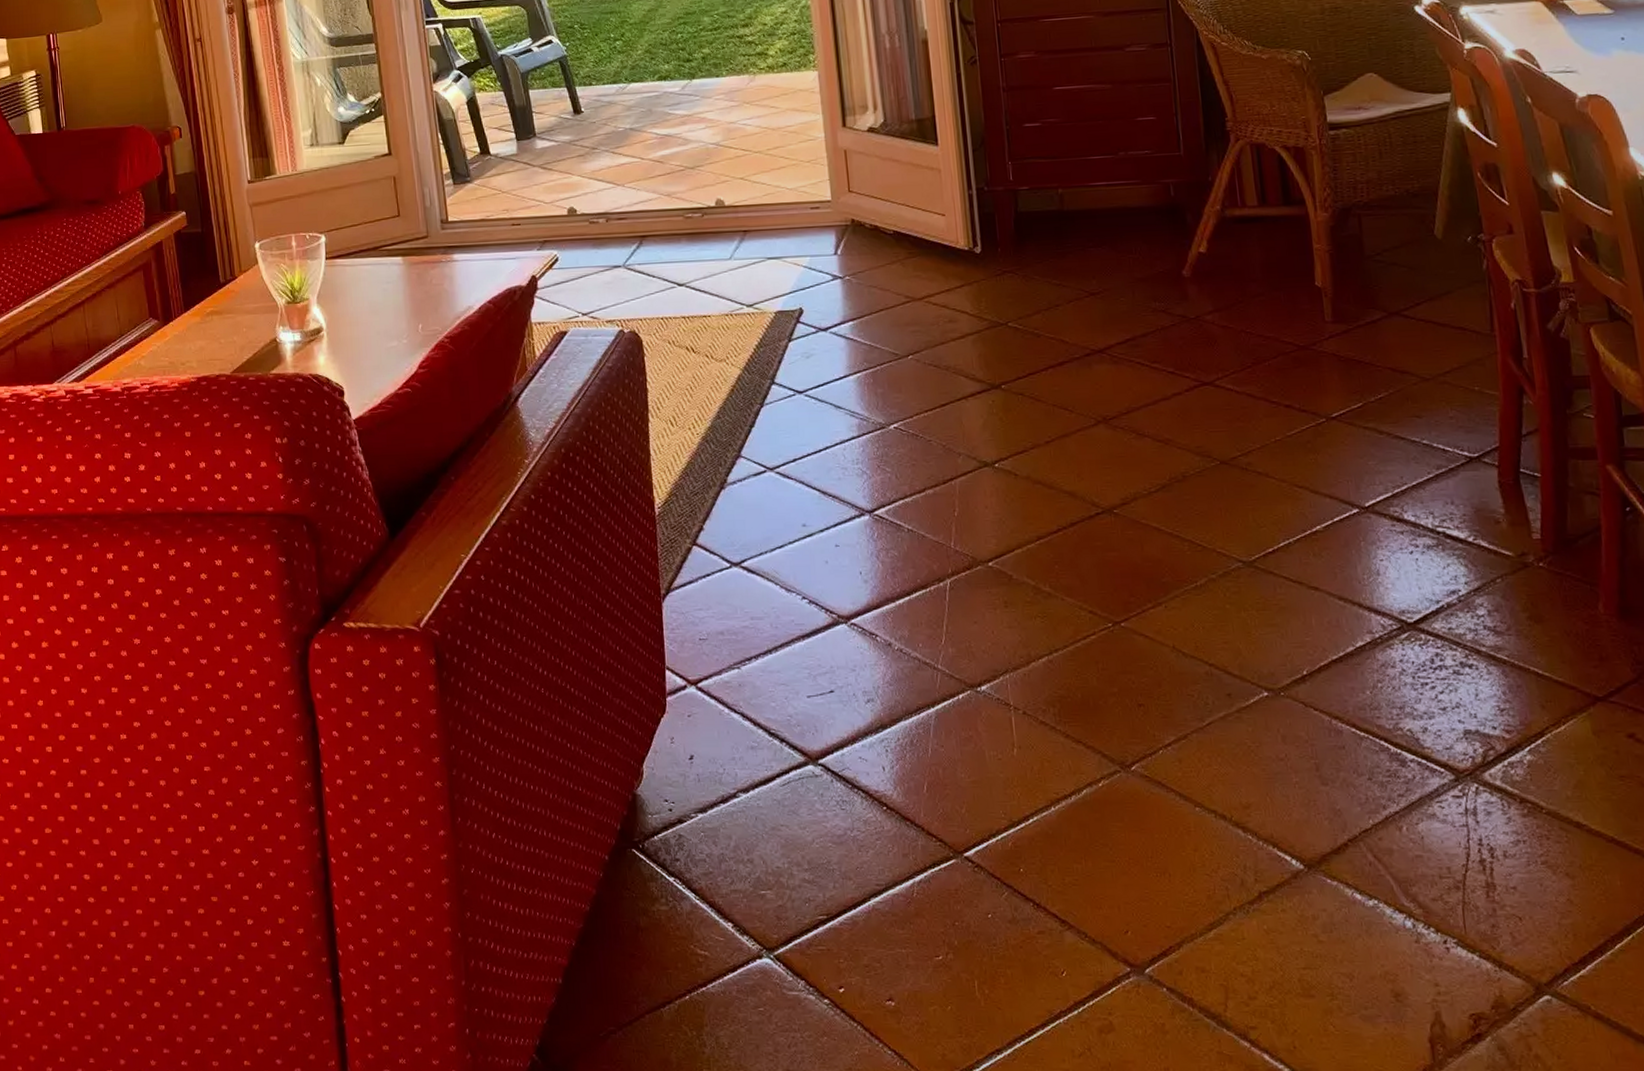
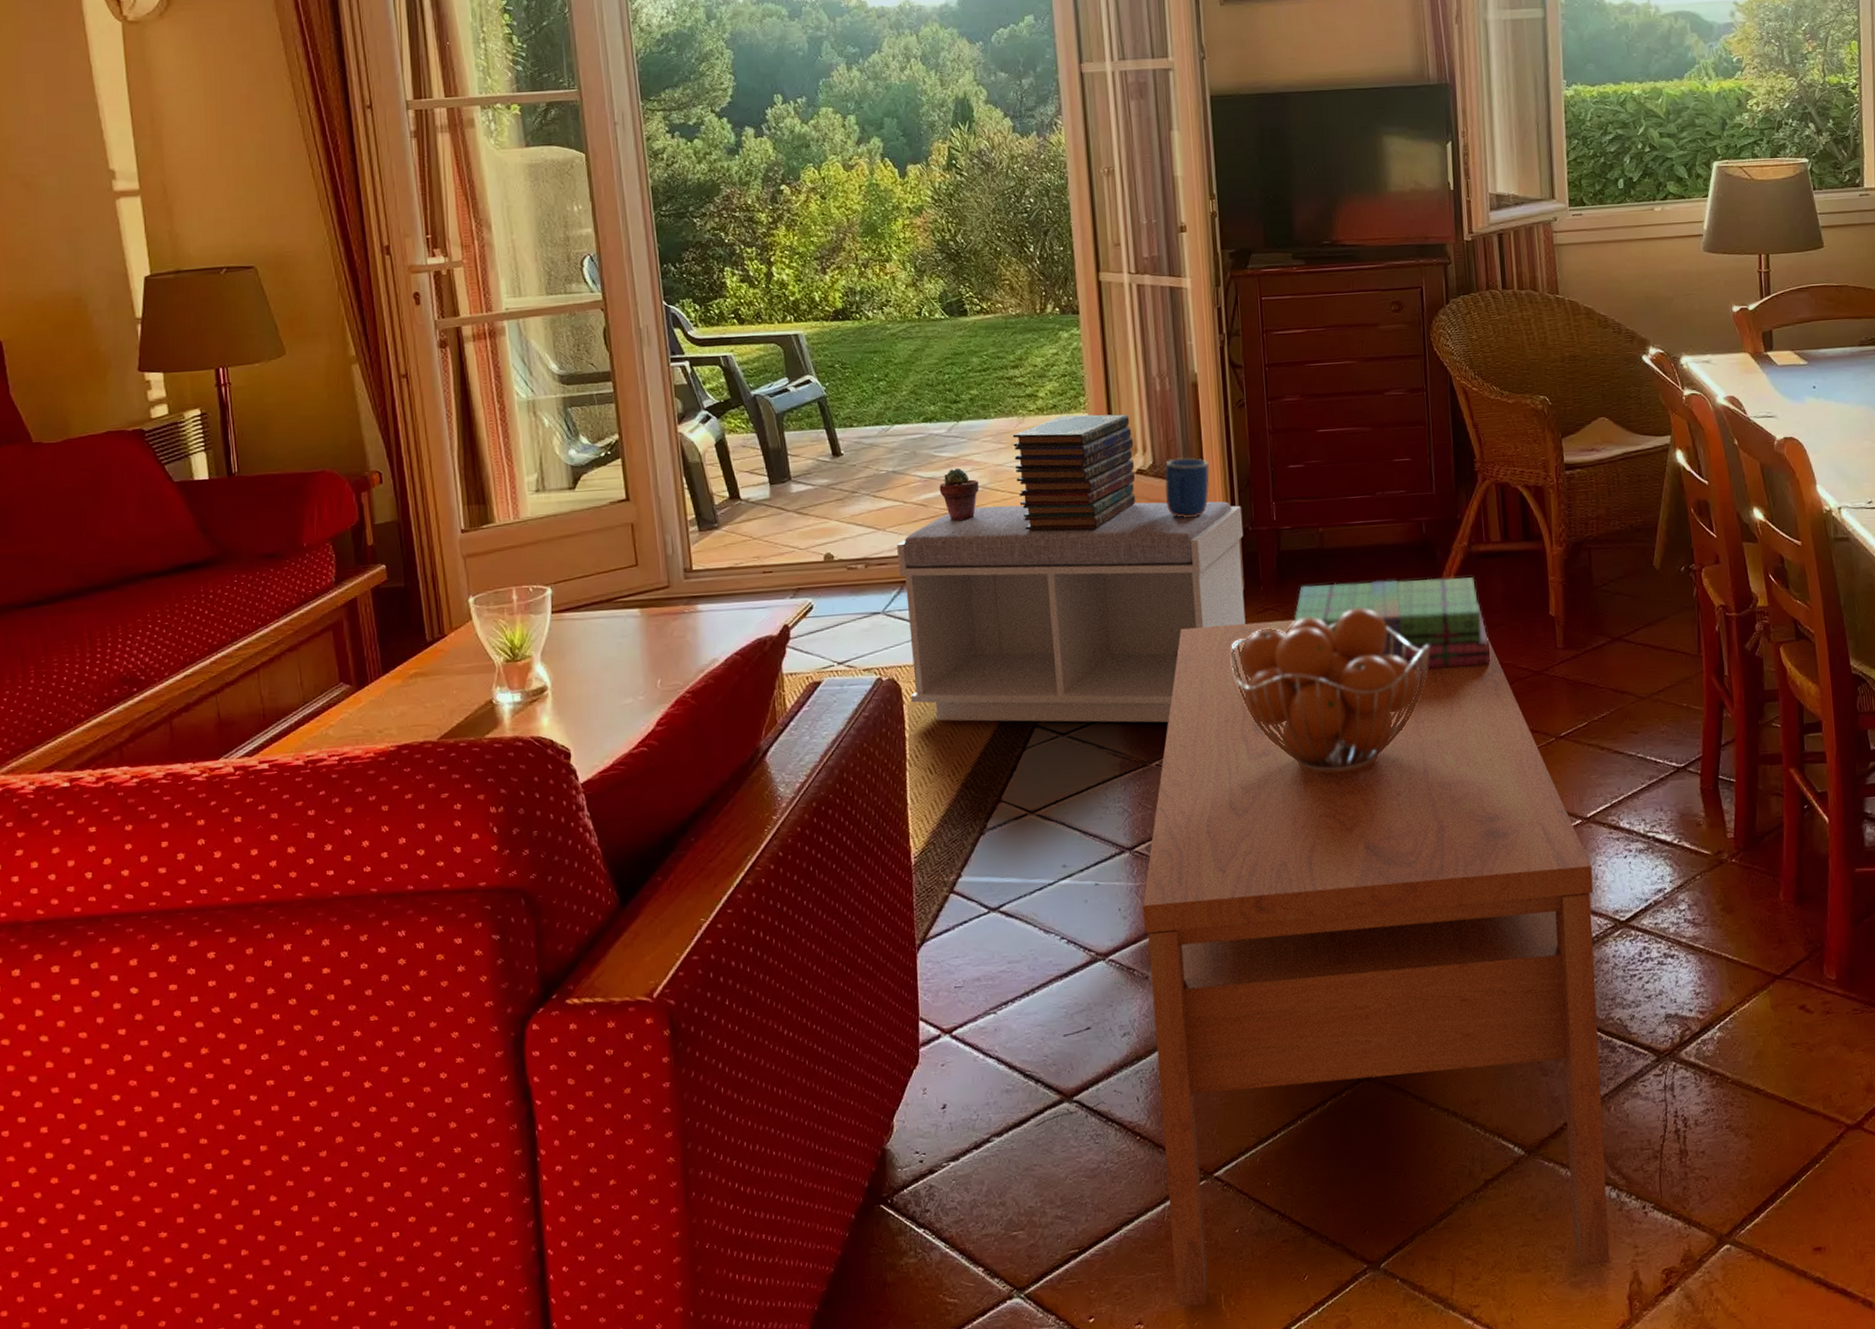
bench: none [636,160,984,385] -> present [897,501,1246,723]
potted succulent: none [674,125,713,178] -> present [939,467,980,521]
book stack: none [744,71,868,188] -> present [1012,414,1136,530]
coffee table: none [883,283,1407,999] -> present [1142,619,1610,1307]
mug: none [896,115,942,176] -> present [1164,457,1209,517]
fruit basket: none [969,272,1183,445] -> present [1231,607,1430,774]
stack of books: none [1034,243,1250,339] -> present [1294,577,1490,669]

